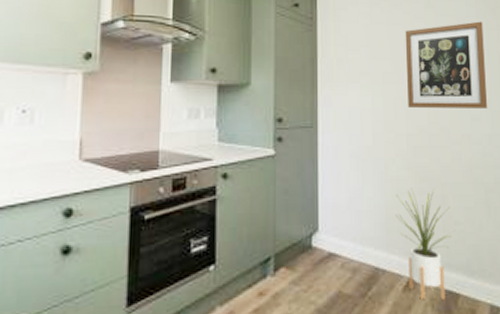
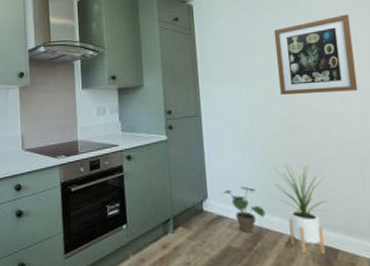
potted plant: none [335,216,383,275] -> present [222,186,266,233]

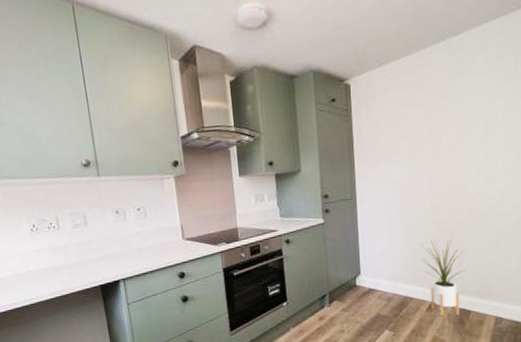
potted plant: present [222,186,266,233] -> none [373,262,411,302]
wall art: present [273,14,358,95] -> none [429,92,502,175]

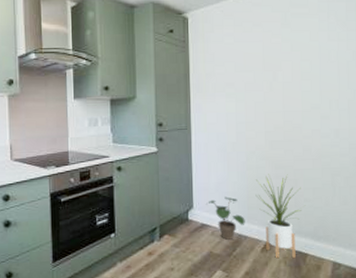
potted plant: none [373,262,411,302] -> present [206,196,245,240]

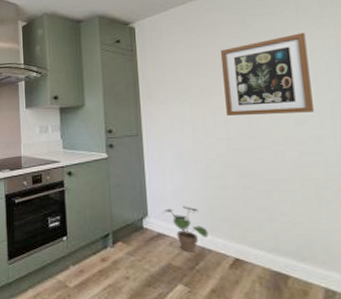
house plant: present [255,174,302,259] -> none [219,183,278,280]
wall art: none [264,34,336,110] -> present [220,32,315,116]

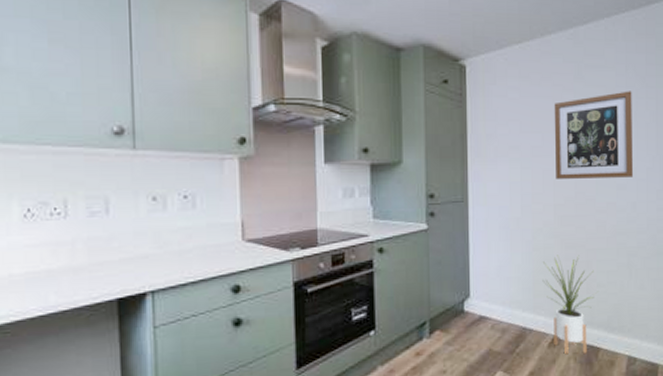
potted plant: present [162,206,209,252] -> none [485,282,530,334]
house plant: none [219,183,278,280] -> present [542,255,594,355]

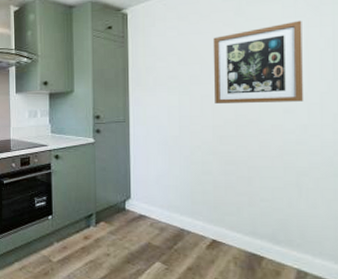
house plant: present [542,255,594,355] -> none [200,169,257,261]

